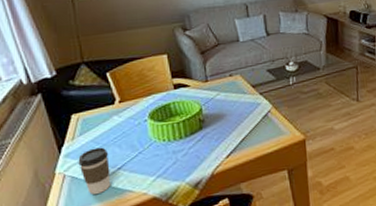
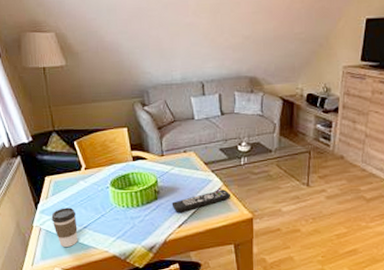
remote control: none [218,112,282,141] -> present [171,189,232,212]

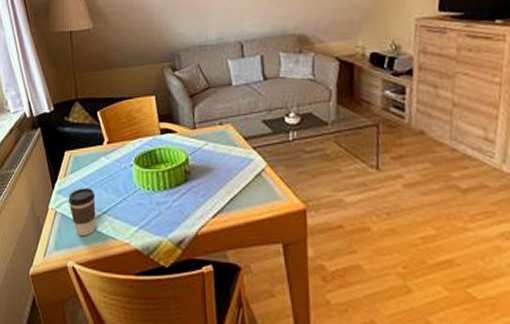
remote control: present [171,189,232,212] -> none [204,171,278,198]

